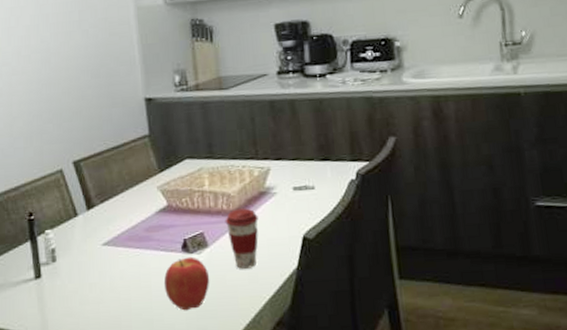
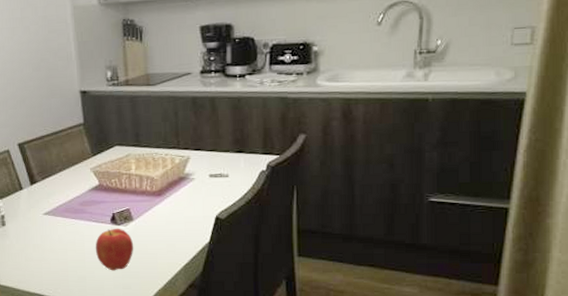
coffee cup: present [225,208,258,269] -> none [148,190,177,240]

